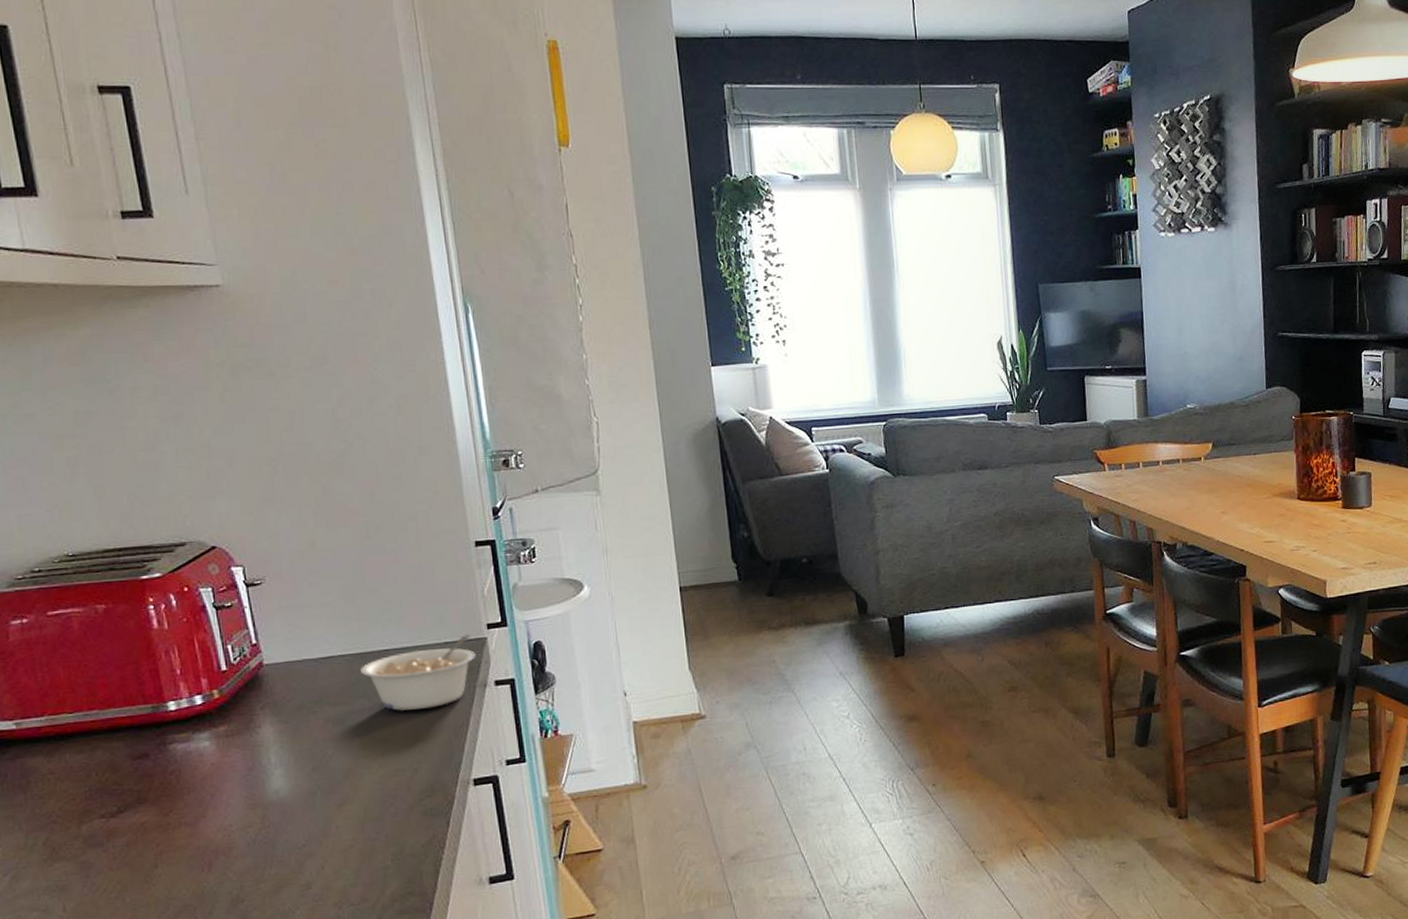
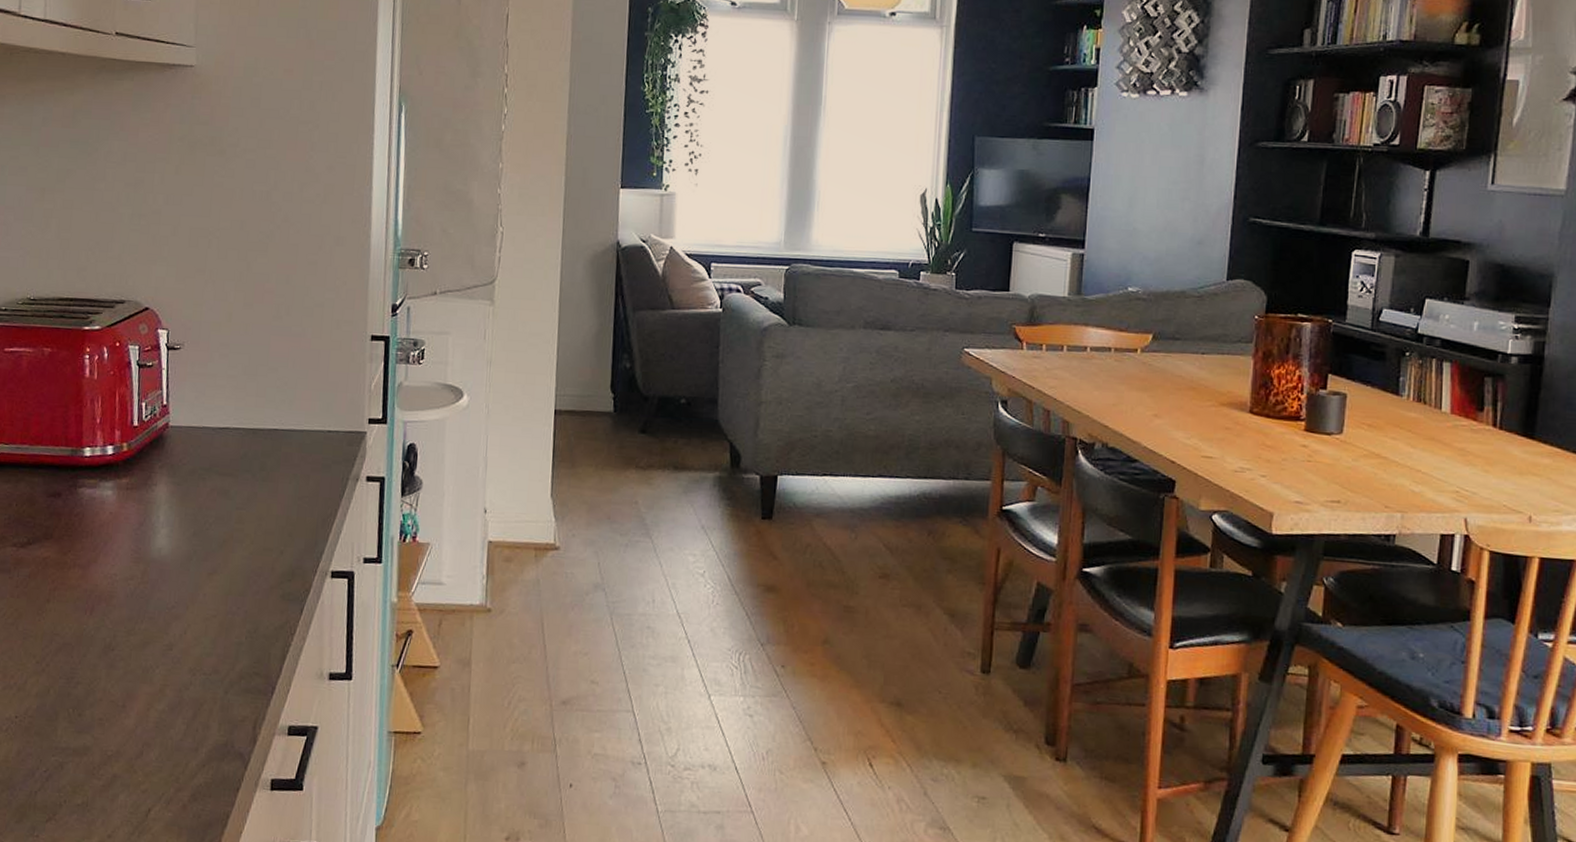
legume: present [360,635,476,712] -> none [250,426,354,493]

